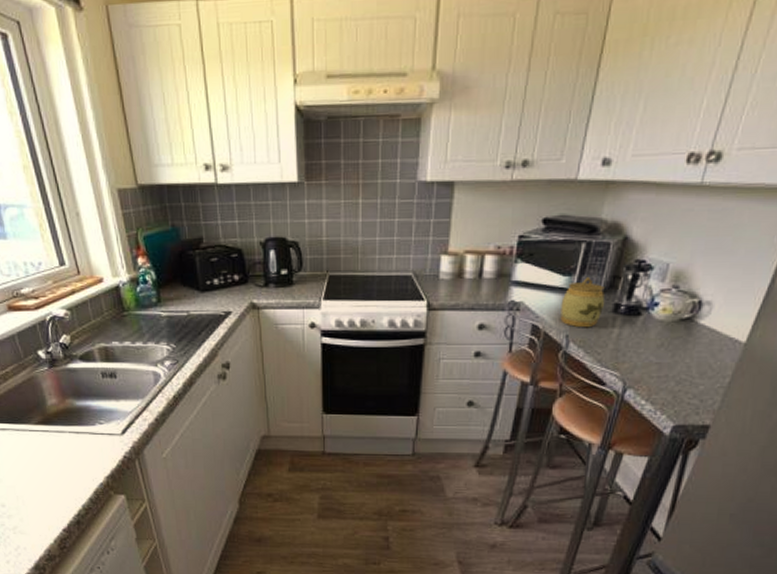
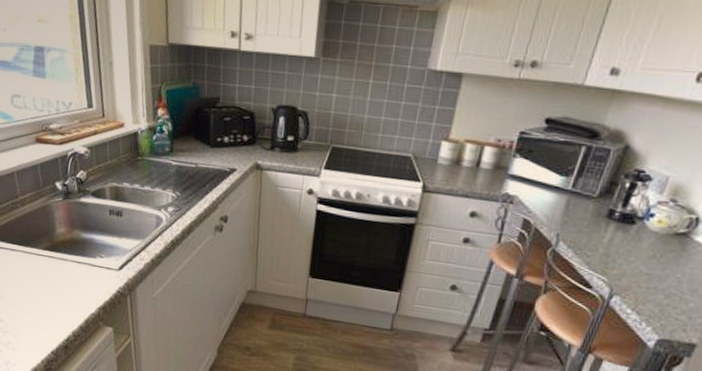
jar: present [560,278,605,328] -> none [553,180,601,230]

